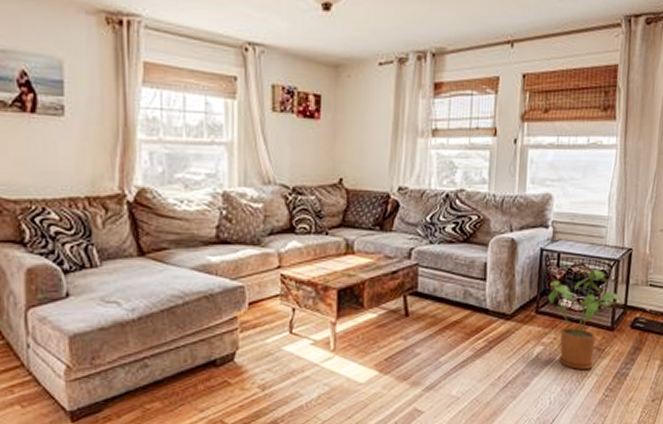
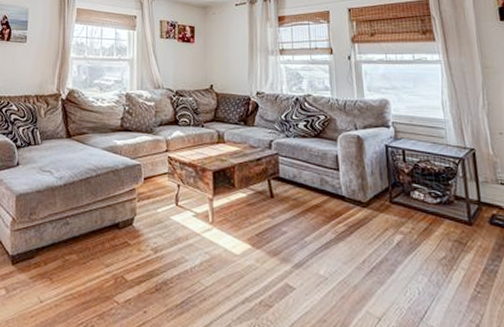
house plant: present [548,268,625,371] -> none [399,165,478,263]

